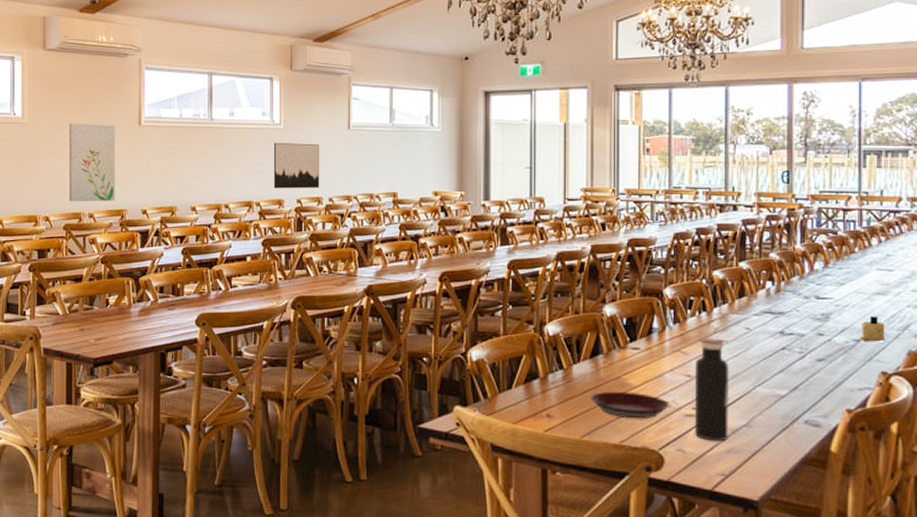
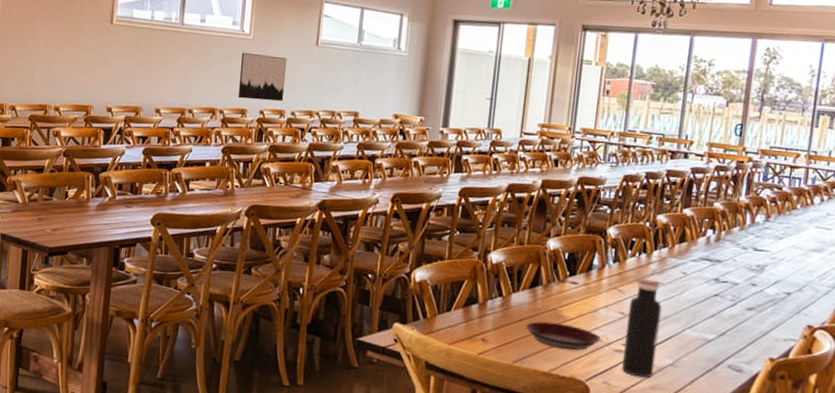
wall art: present [68,123,115,202] -> none [36,15,87,97]
candle: present [859,317,886,342] -> none [790,272,817,297]

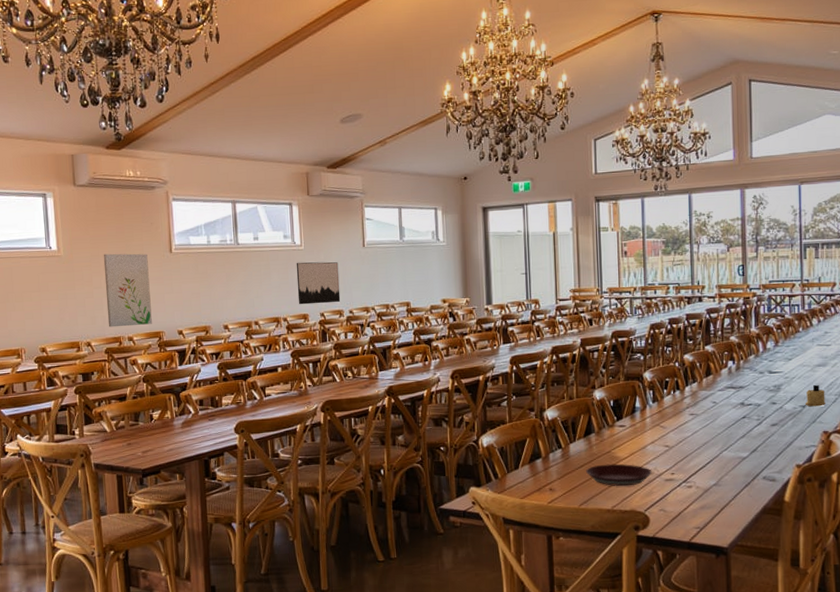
wall art: none [36,15,87,97] -> present [103,253,152,328]
water bottle: present [621,279,662,378] -> none [672,413,702,500]
candle: none [790,272,817,297] -> present [804,385,826,407]

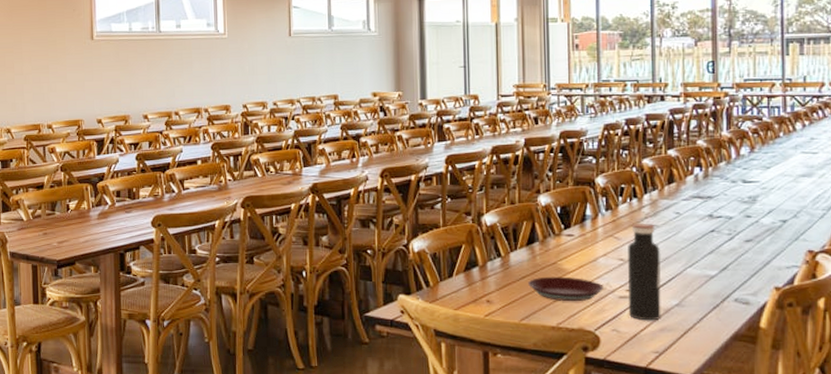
wall art: present [103,253,152,328] -> none [25,40,72,115]
wall art: present [296,262,341,305] -> none [219,51,264,96]
water bottle: none [672,413,702,500] -> present [628,224,662,321]
candle: present [804,385,826,407] -> none [785,198,812,222]

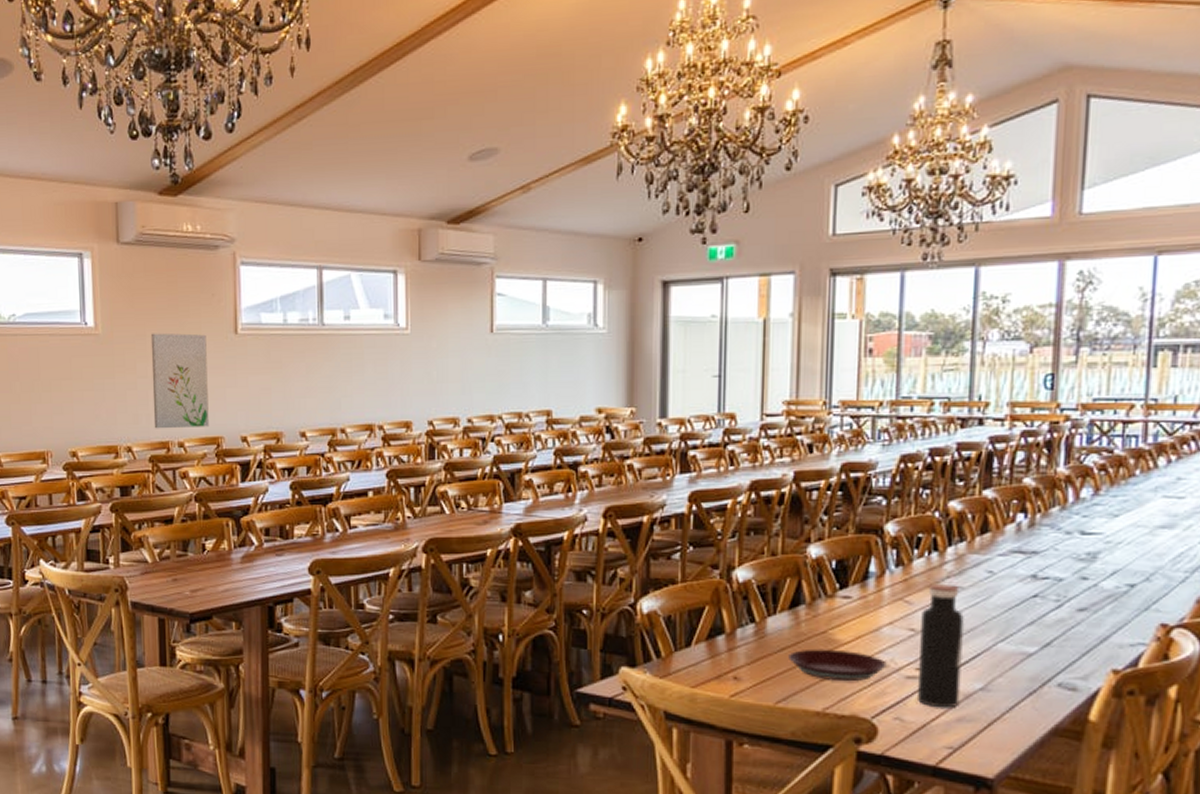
wall art: none [25,40,72,115] -> present [150,333,209,429]

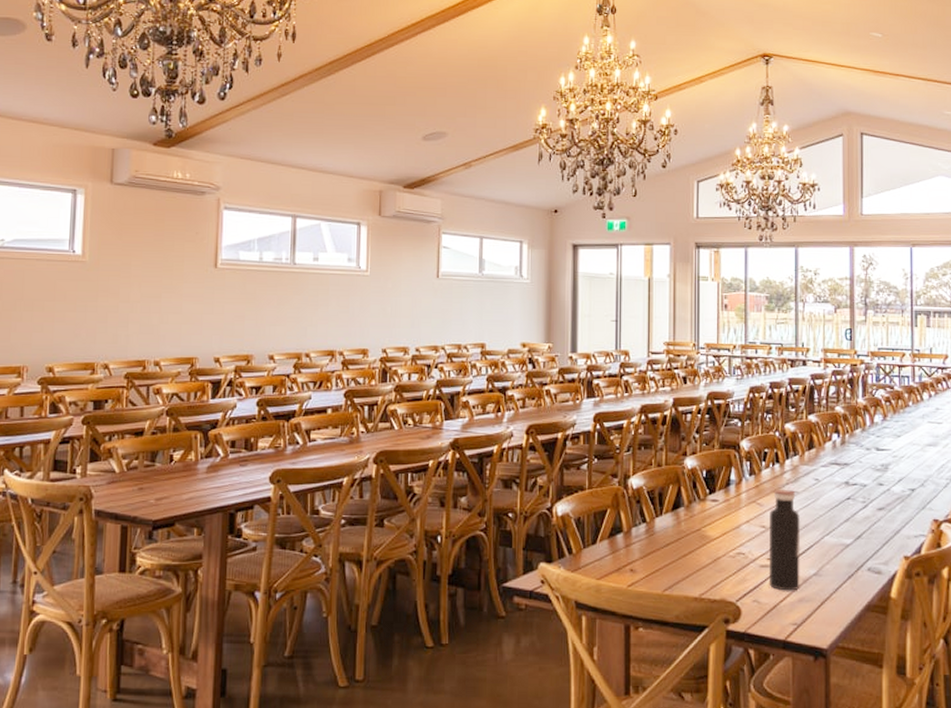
wall art: present [150,333,209,429] -> none [132,263,188,349]
plate: present [788,648,887,682] -> none [672,544,746,571]

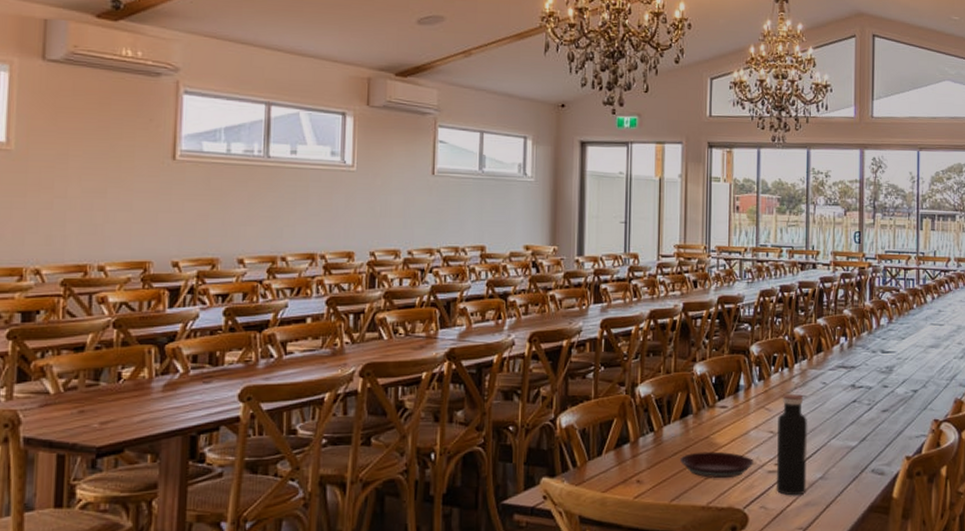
plate: none [672,544,746,571] -> present [680,451,754,479]

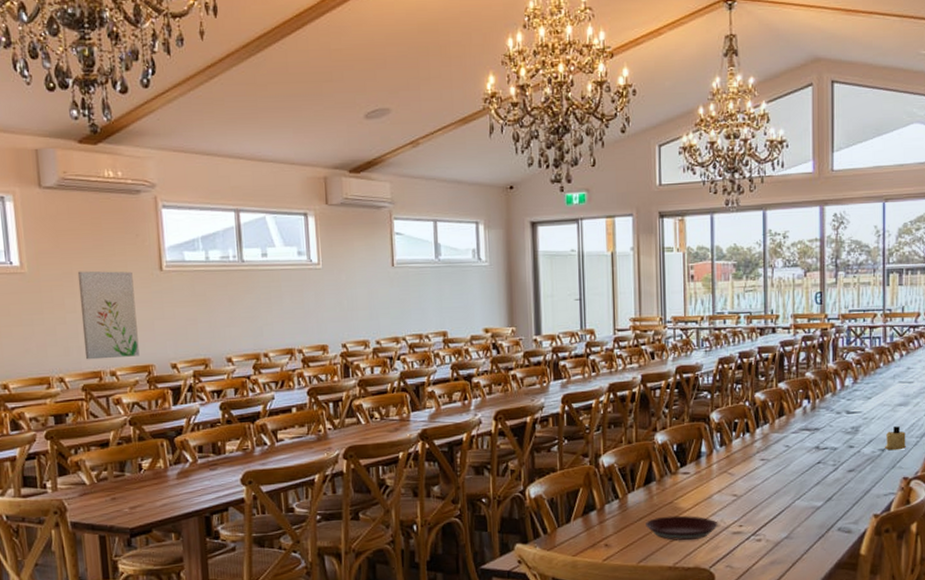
wall art: none [70,153,140,252] -> present [77,270,139,360]
water bottle: present [776,394,808,496] -> none [741,458,772,555]
candle: none [916,368,938,392] -> present [884,426,907,451]

